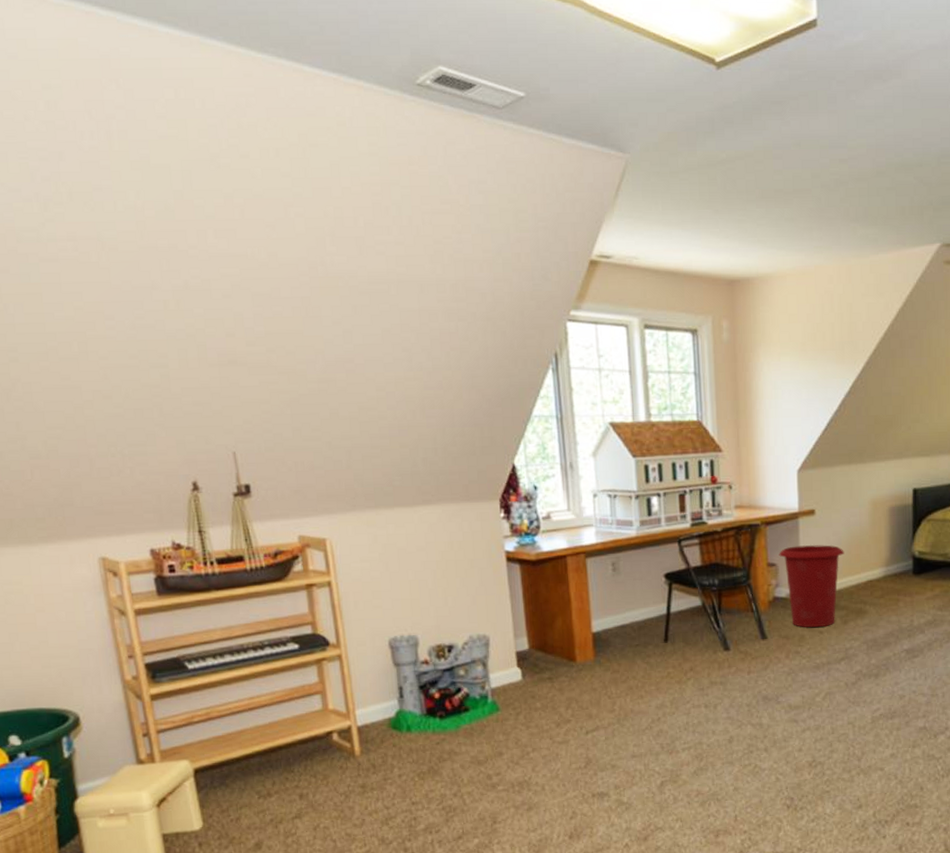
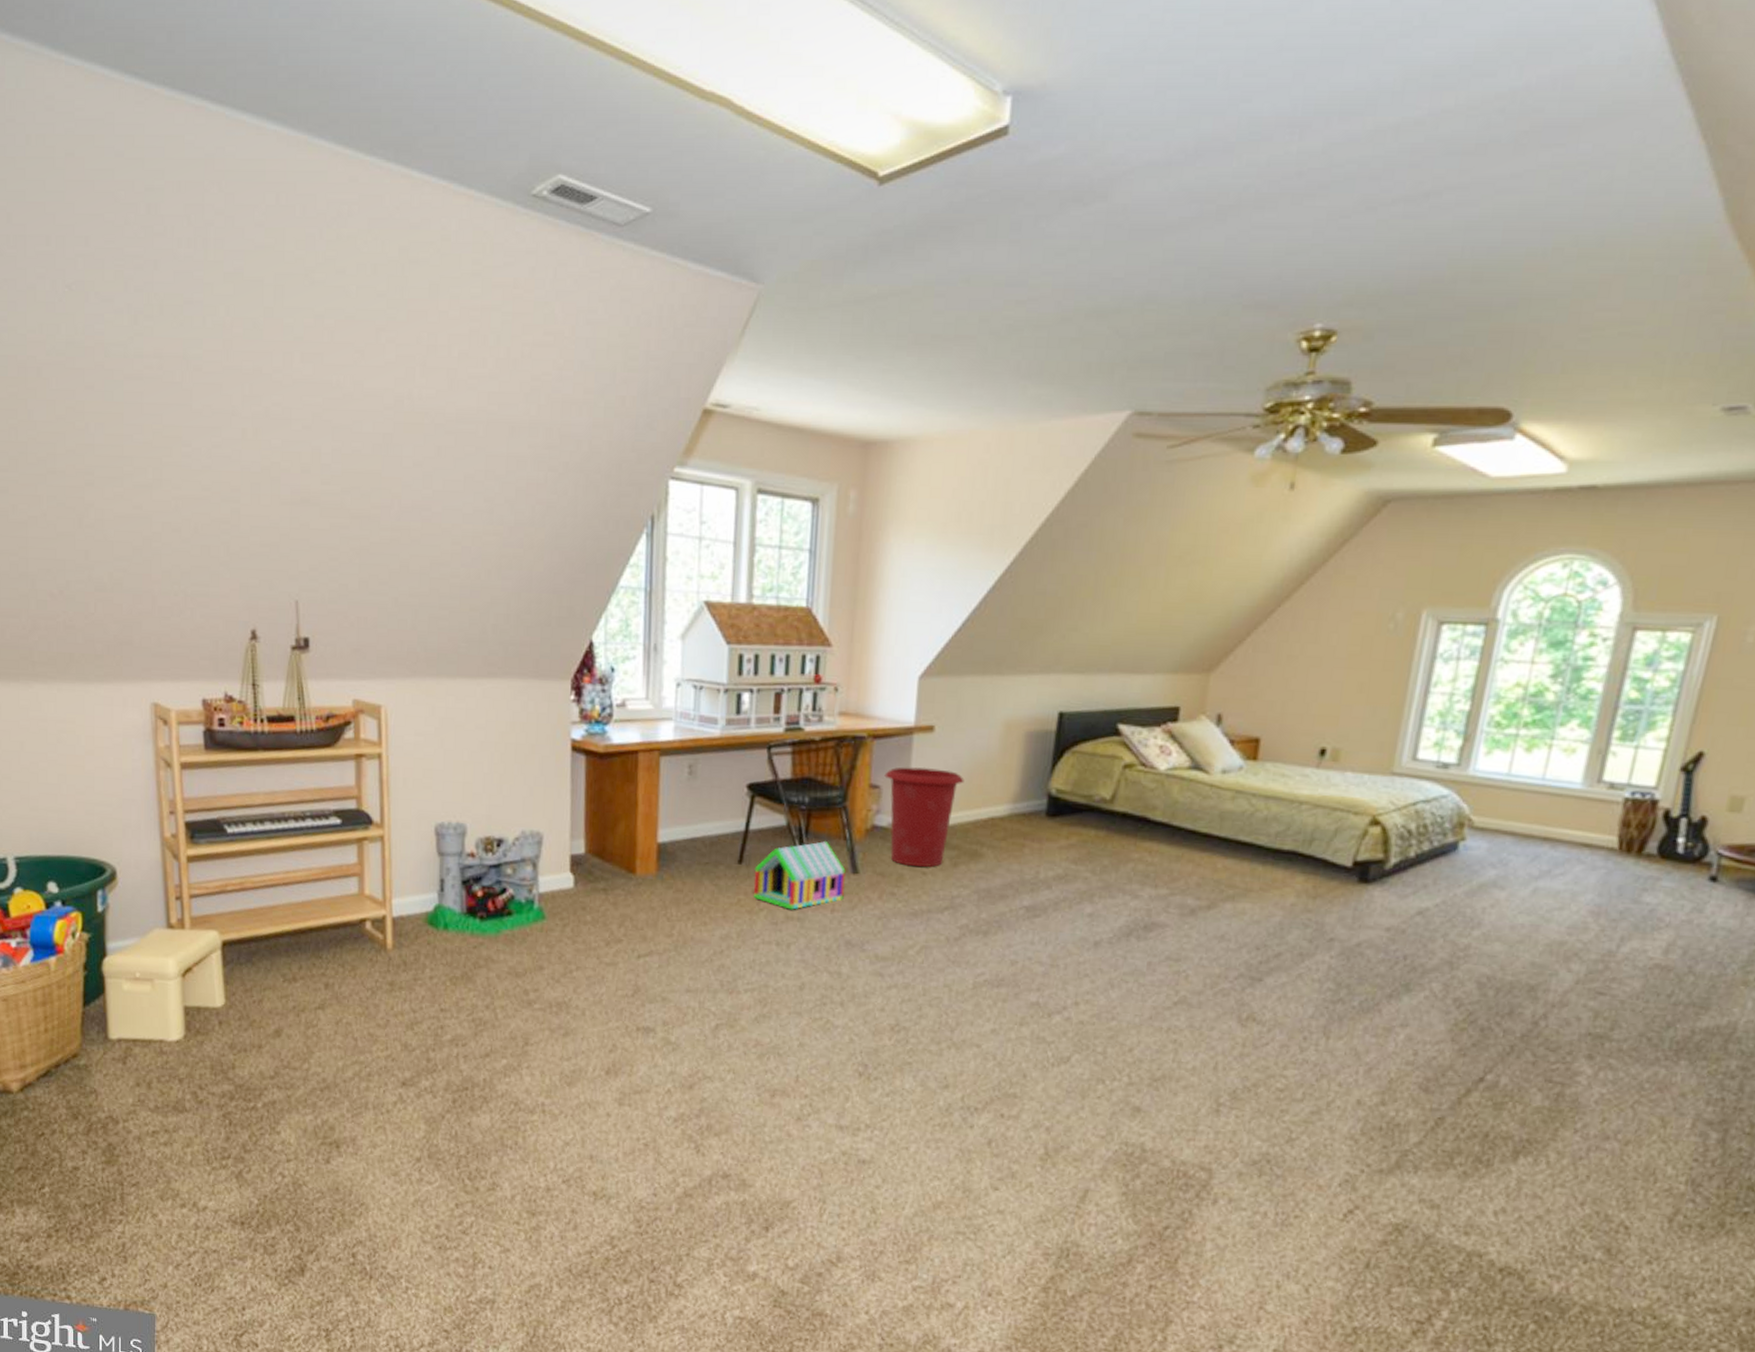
toy house: none [679,615,757,676] -> present [753,841,846,910]

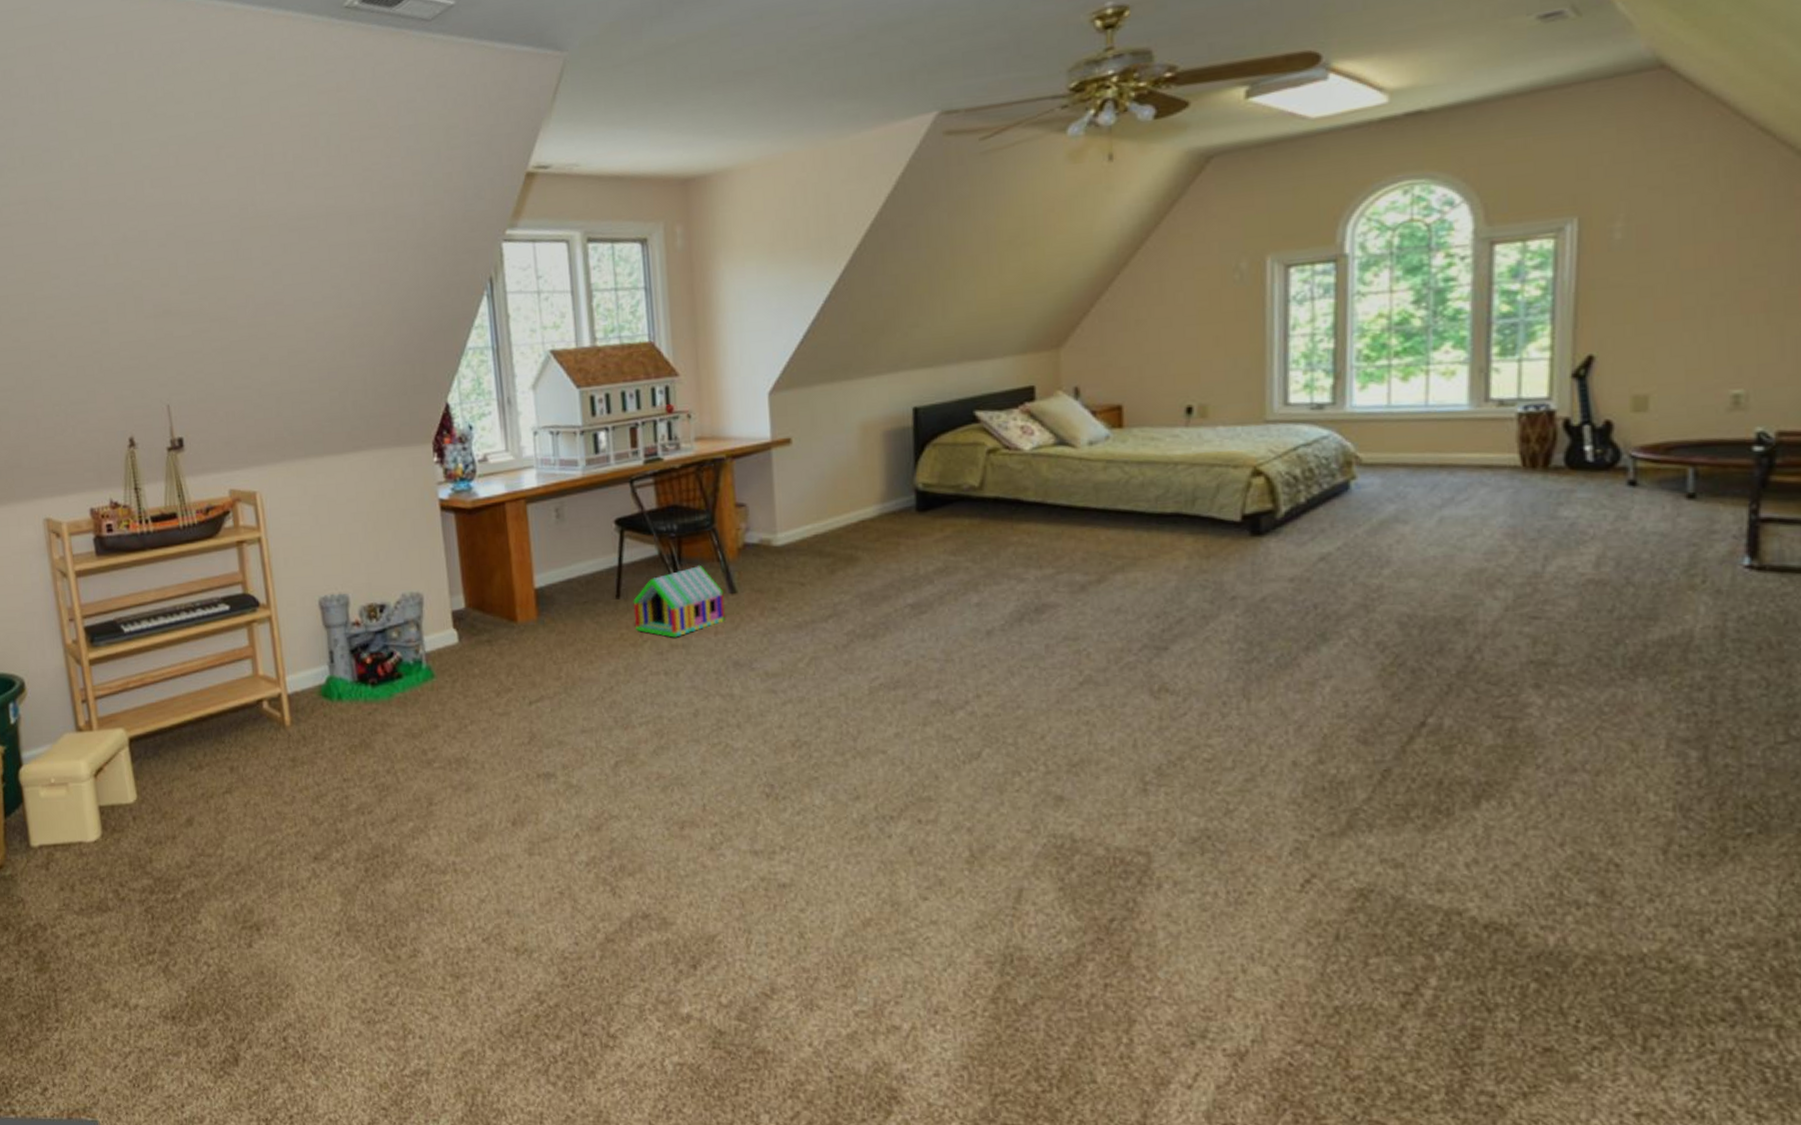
waste bin: present [884,767,964,867] -> none [748,479,829,580]

